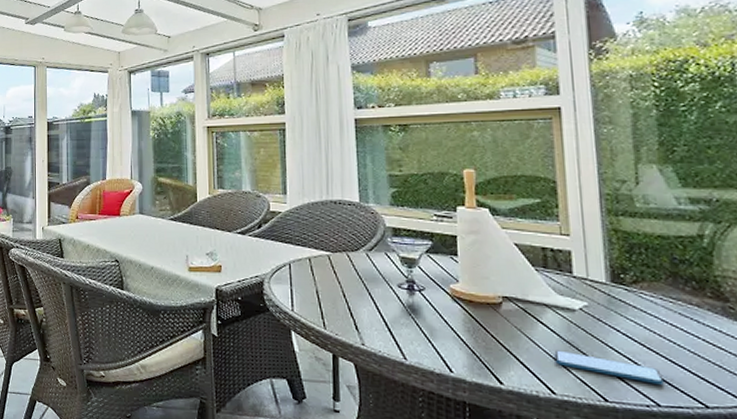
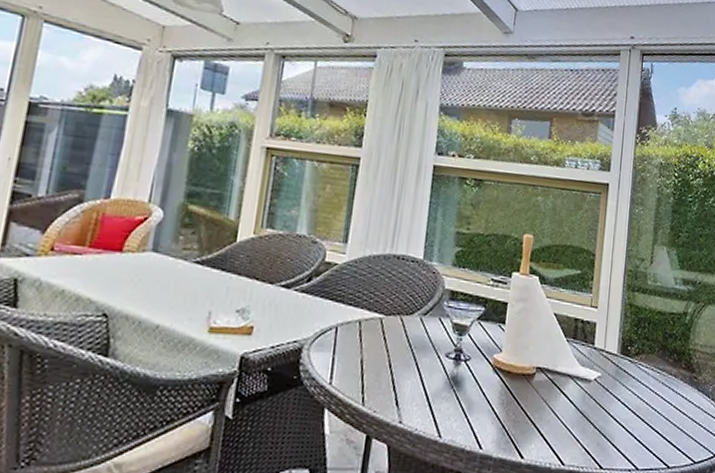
smartphone: present [555,350,664,385] -> none [569,420,644,449]

